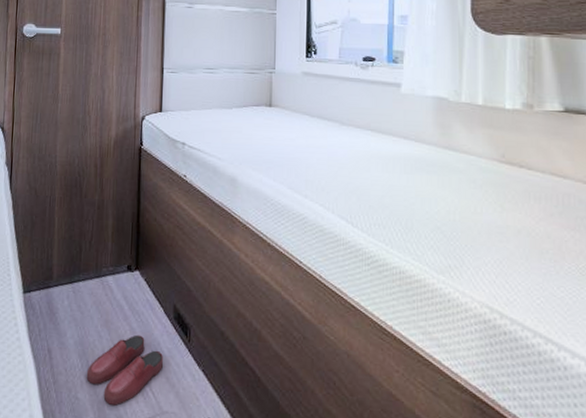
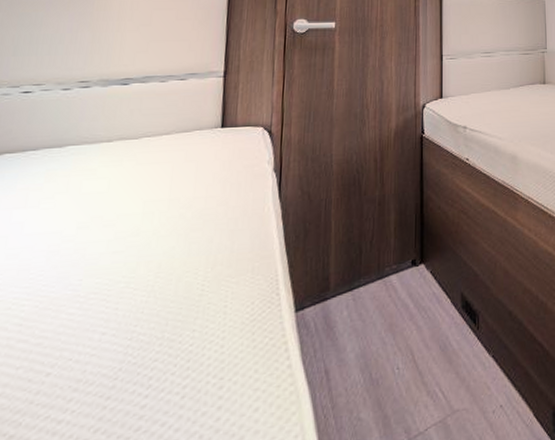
slippers: present [86,334,163,406] -> none [369,332,452,418]

